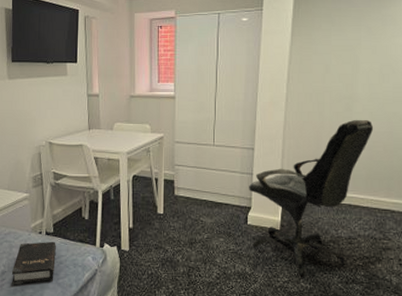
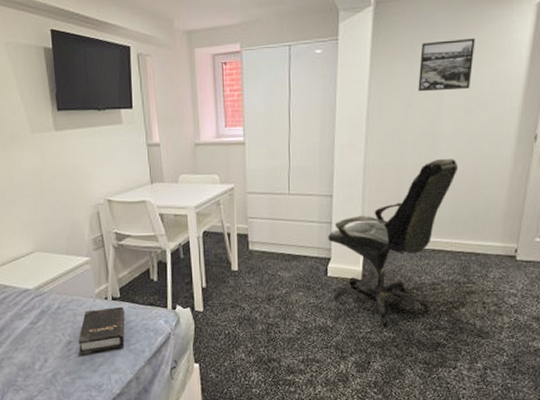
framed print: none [335,12,389,58] -> present [418,37,475,92]

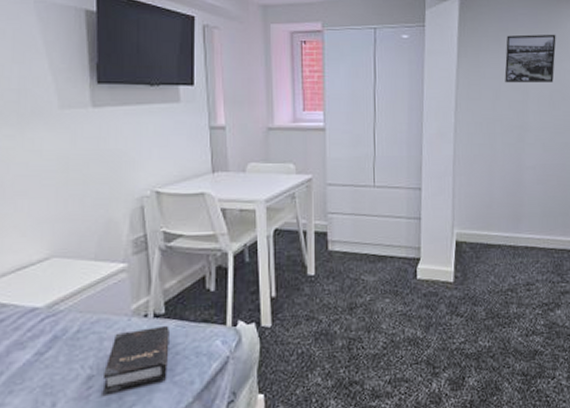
office chair: present [328,158,459,326] -> none [417,151,547,335]

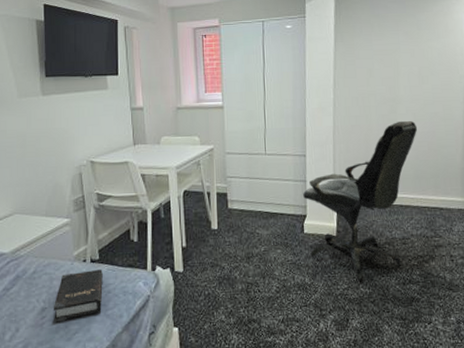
office chair: none [417,151,547,335] -> present [303,120,418,282]
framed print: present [504,34,556,83] -> none [377,17,423,62]

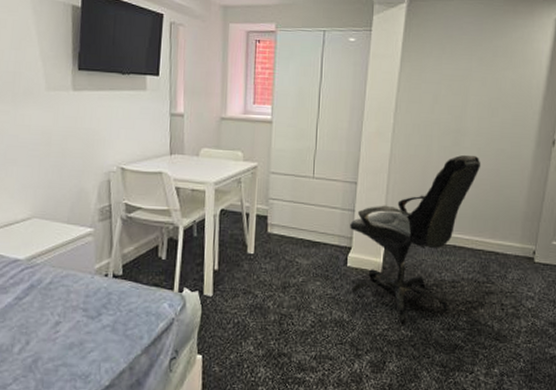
hardback book: present [53,269,103,323] -> none [68,285,125,339]

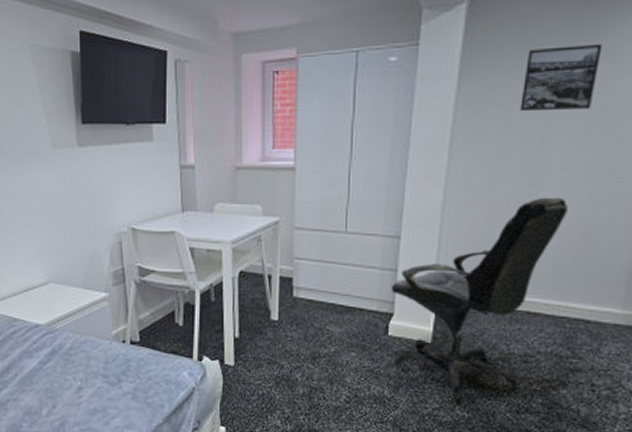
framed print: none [445,42,500,90] -> present [520,43,602,112]

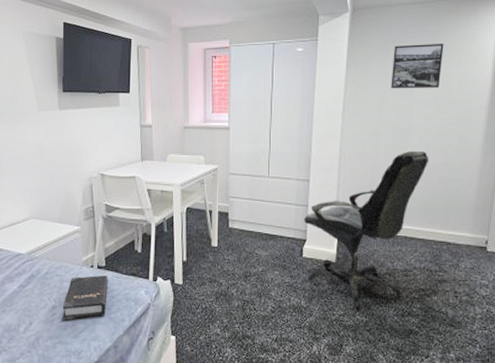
hardback book: none [90,352,143,404] -> present [62,275,108,321]

